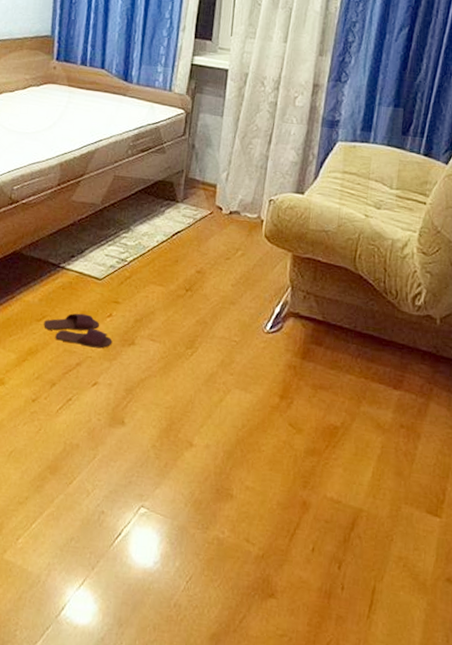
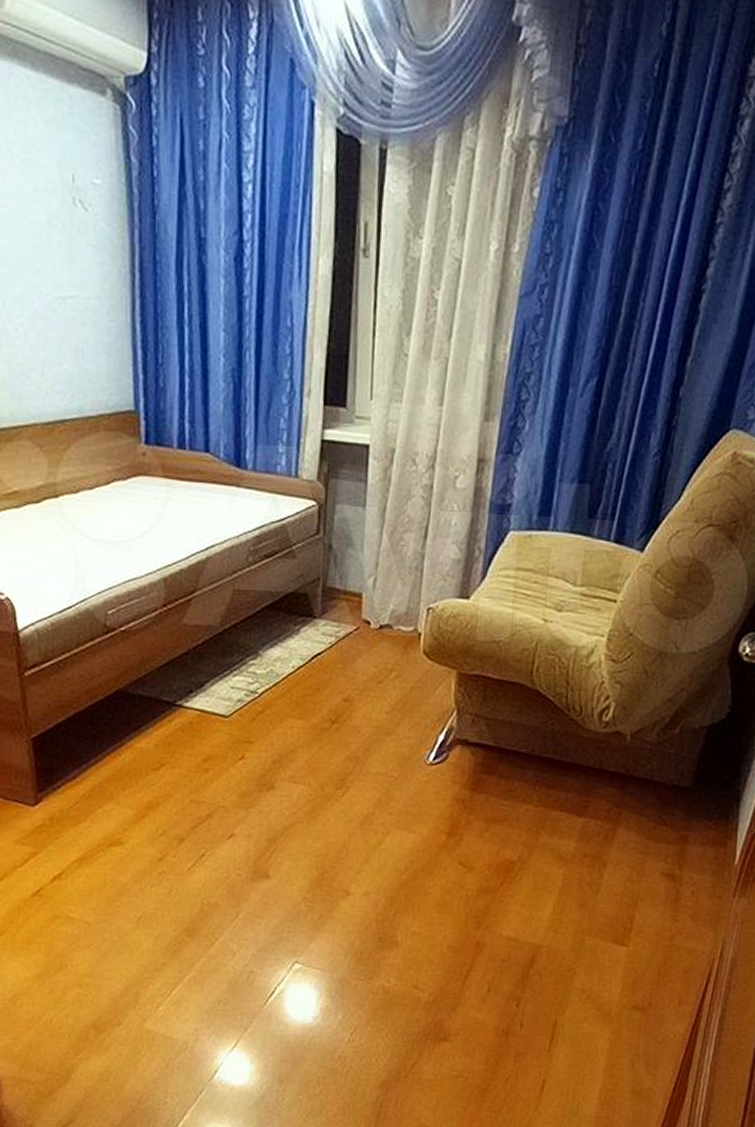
slippers: present [44,313,112,348] -> none [163,758,248,796]

